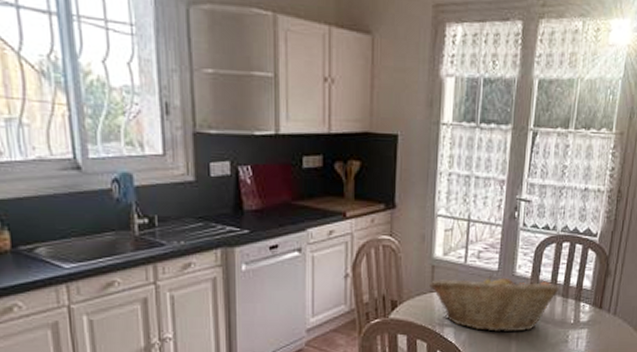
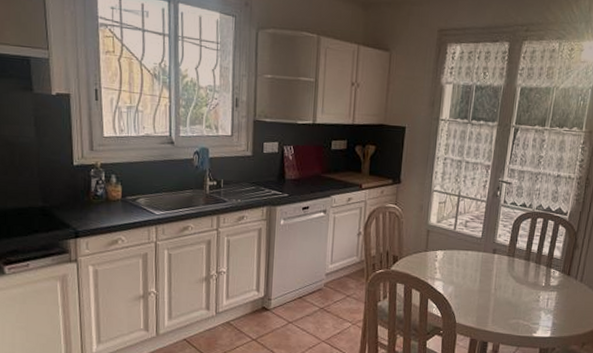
fruit basket: present [429,272,560,332] -> none [425,238,534,289]

